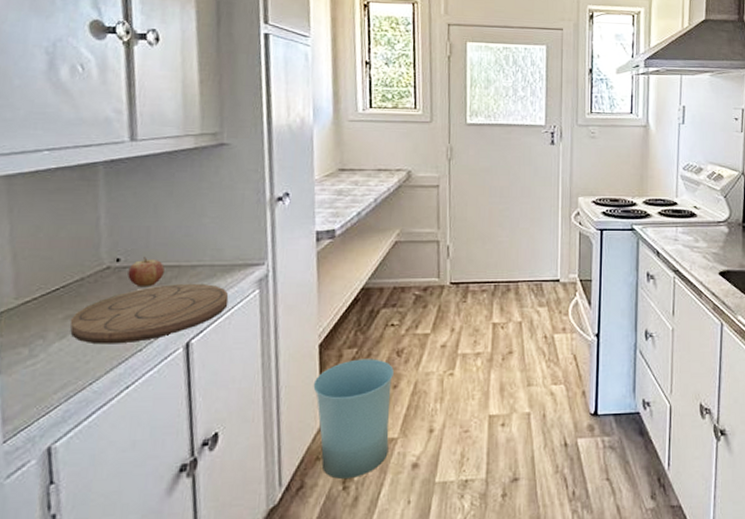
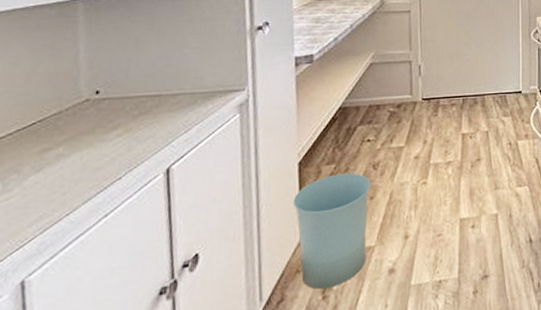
cutting board: present [70,283,229,344] -> none [46,111,210,175]
fruit: present [127,257,165,288] -> none [107,88,145,118]

